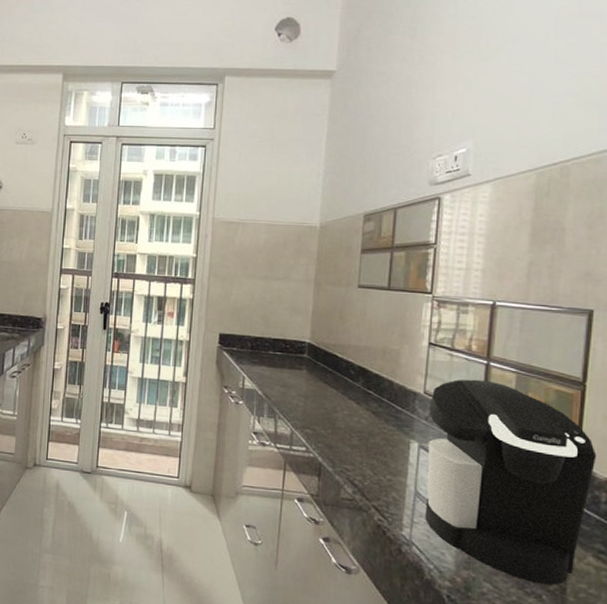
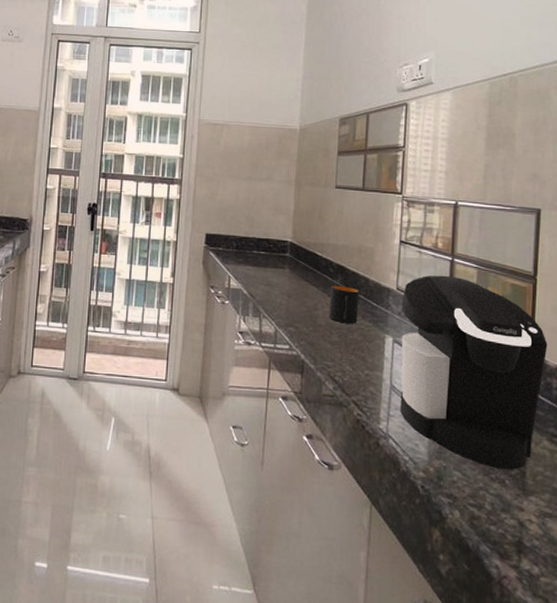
mug: none [349,387,383,428] -> present [329,285,359,324]

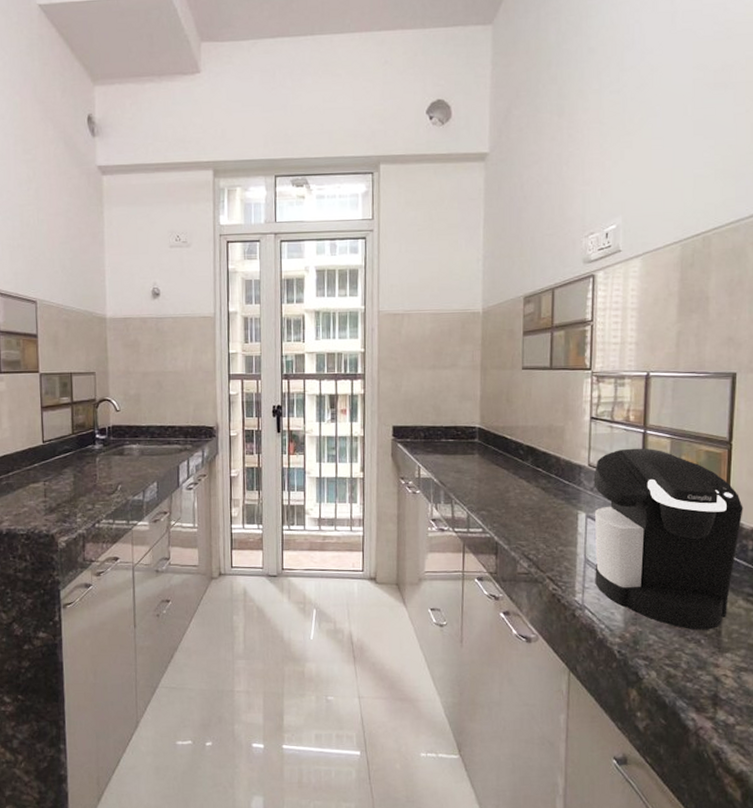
mug: present [329,285,359,324] -> none [520,466,551,503]

